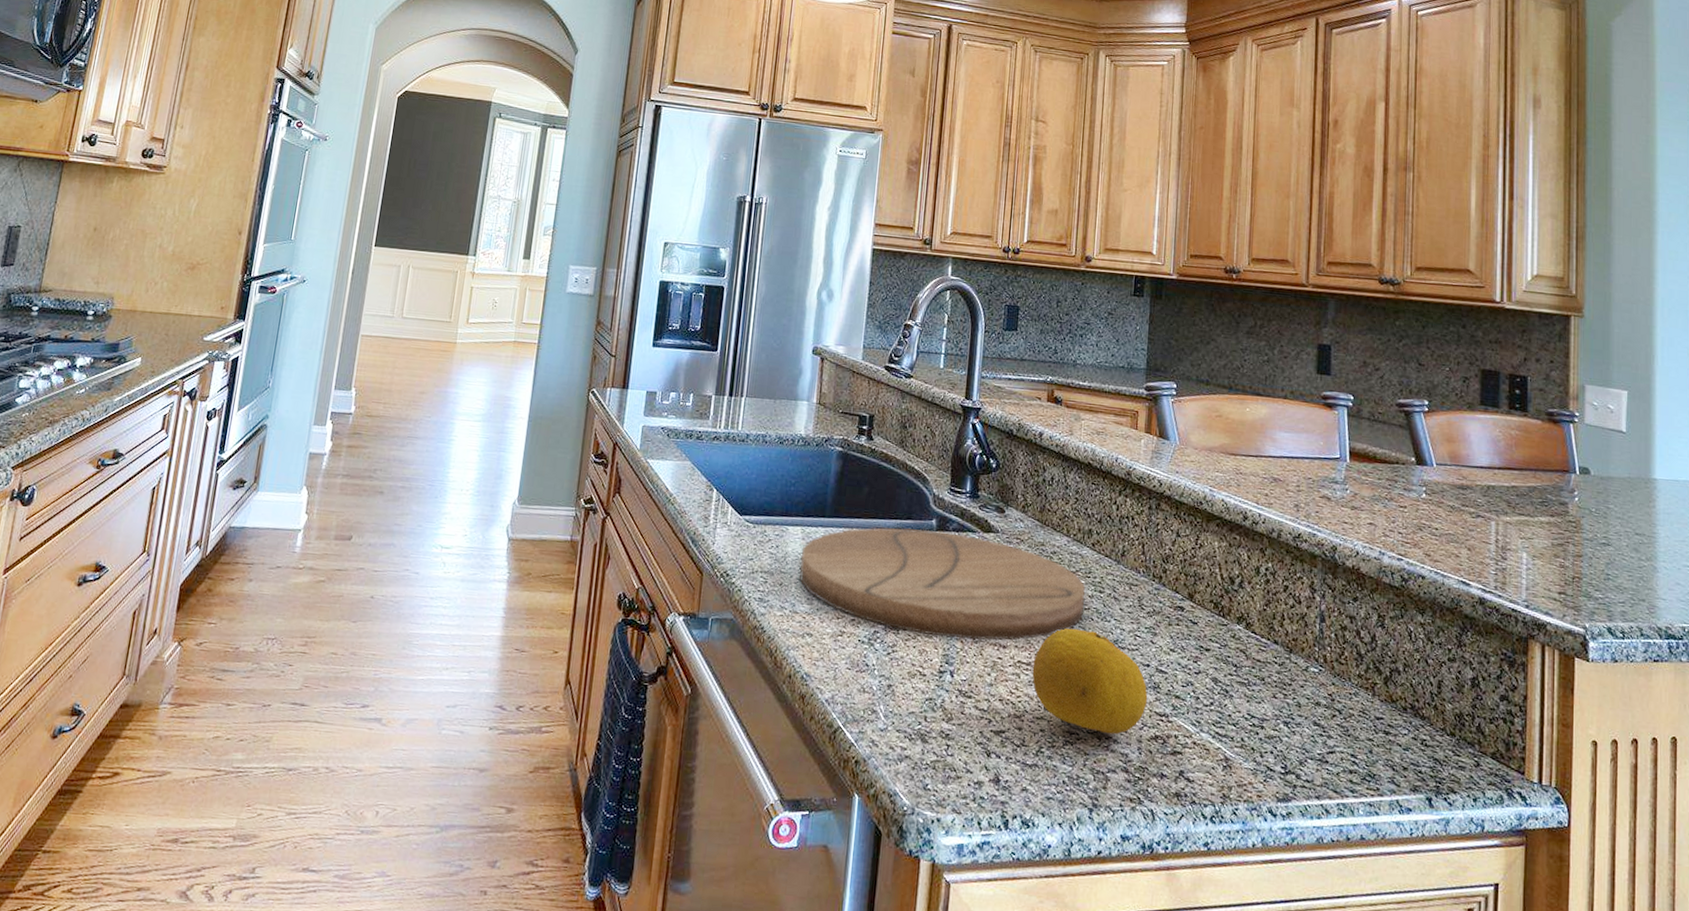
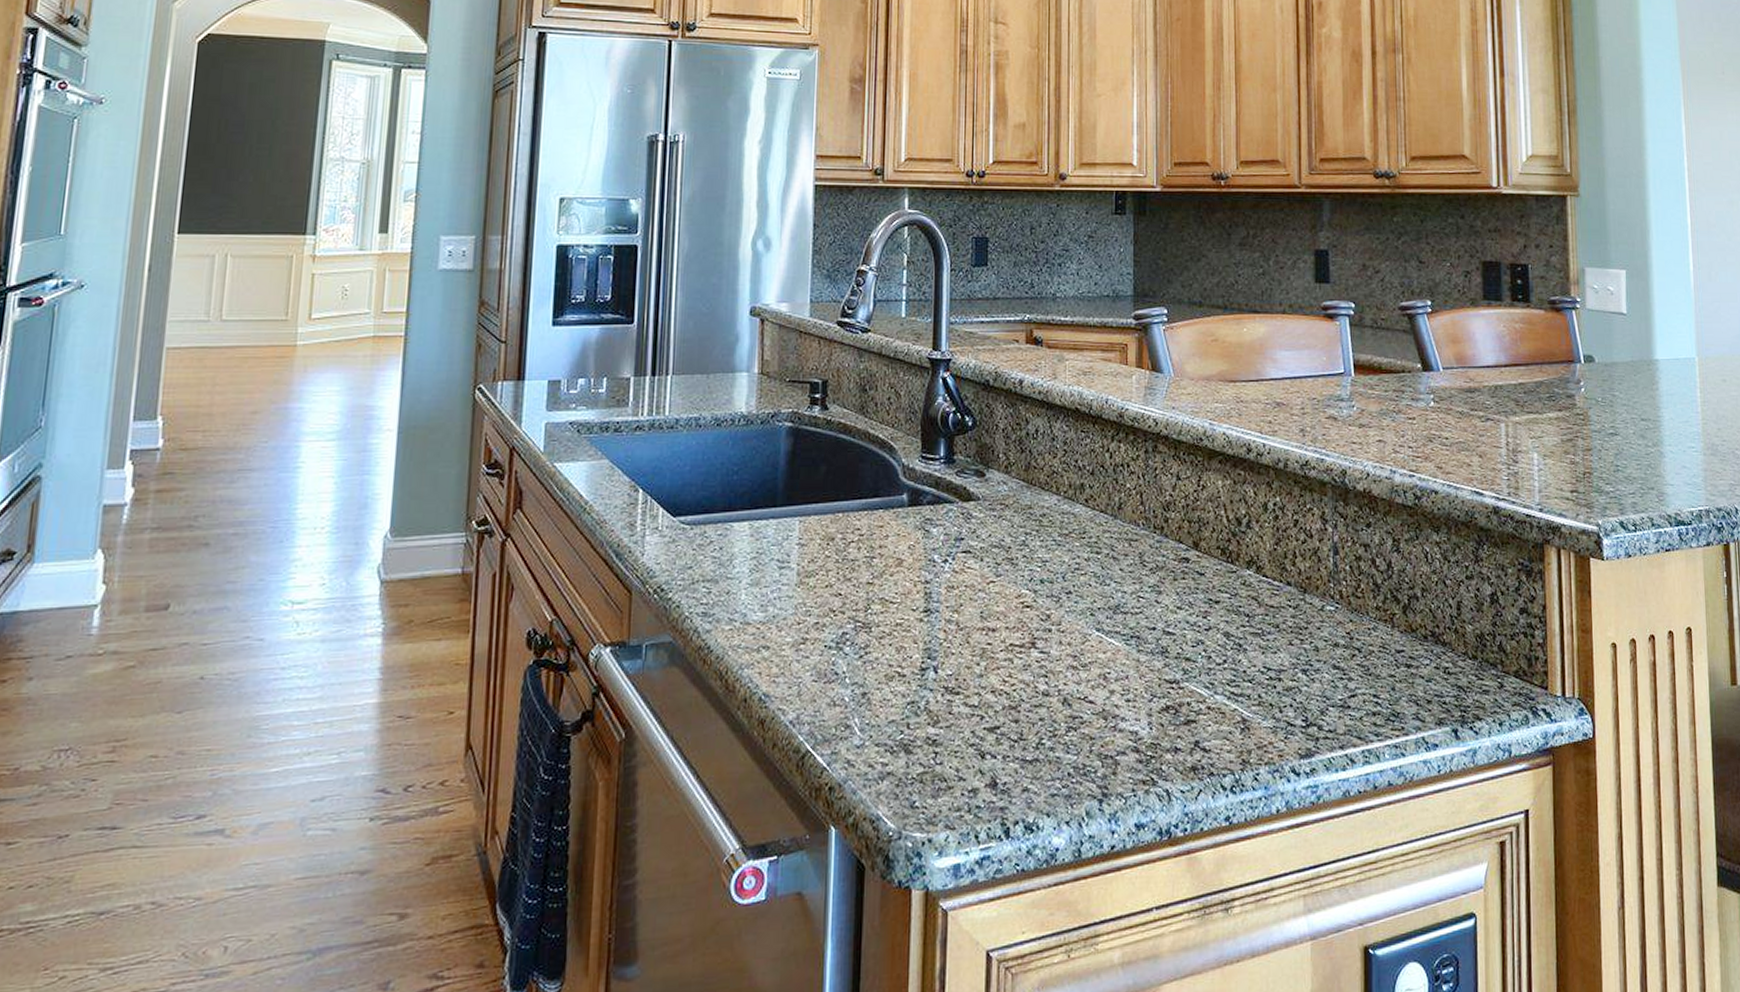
cutting board: present [799,527,1085,641] -> none [749,506,1080,629]
fruit: present [1032,628,1148,735] -> none [1027,598,1156,712]

